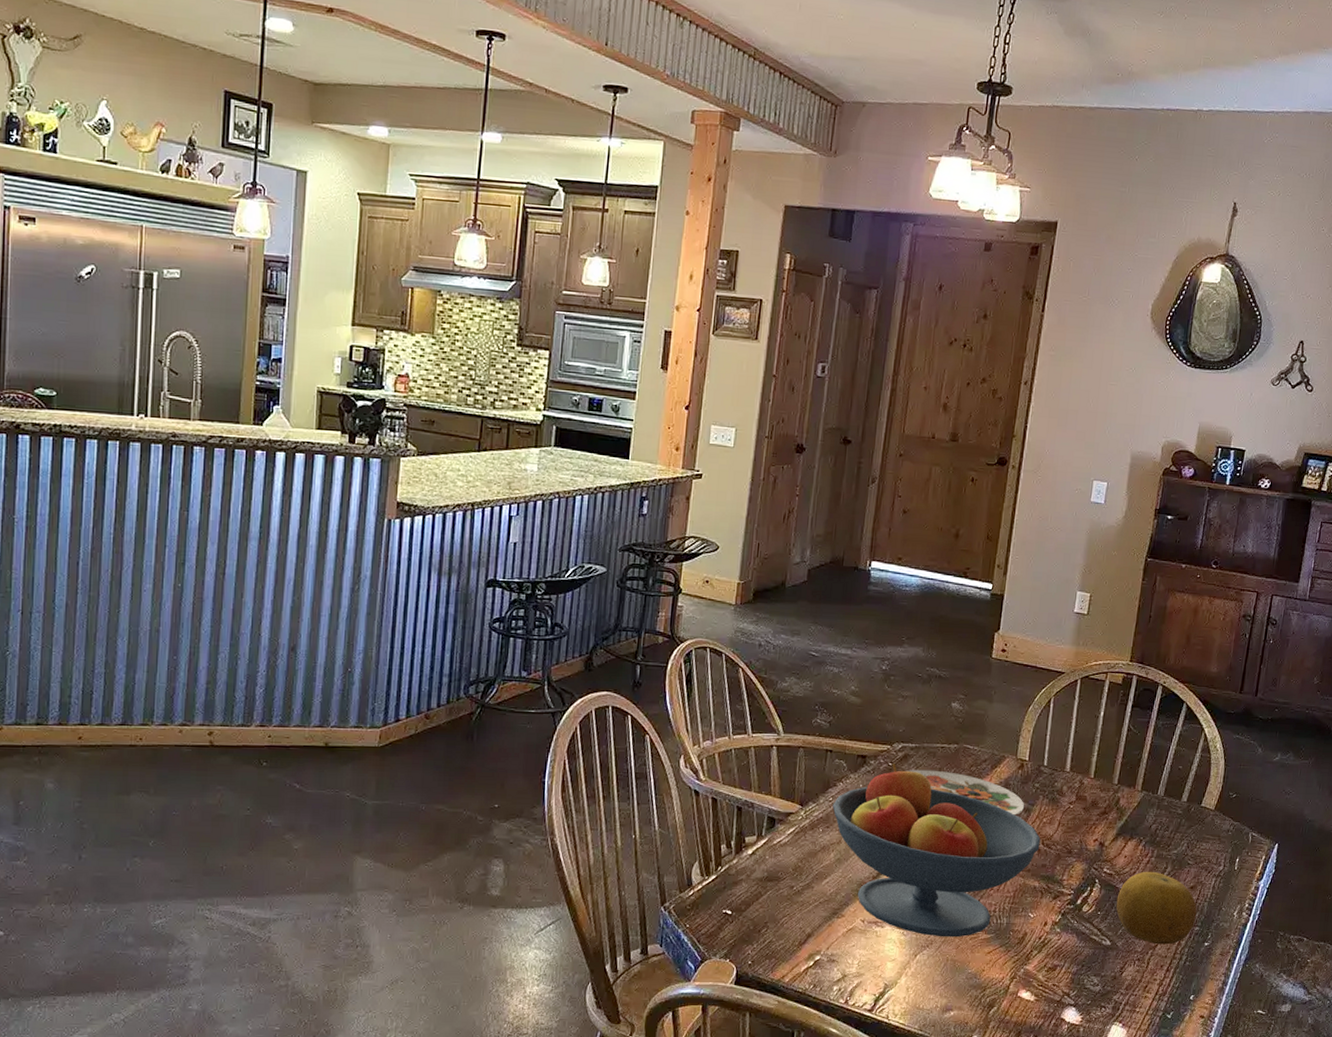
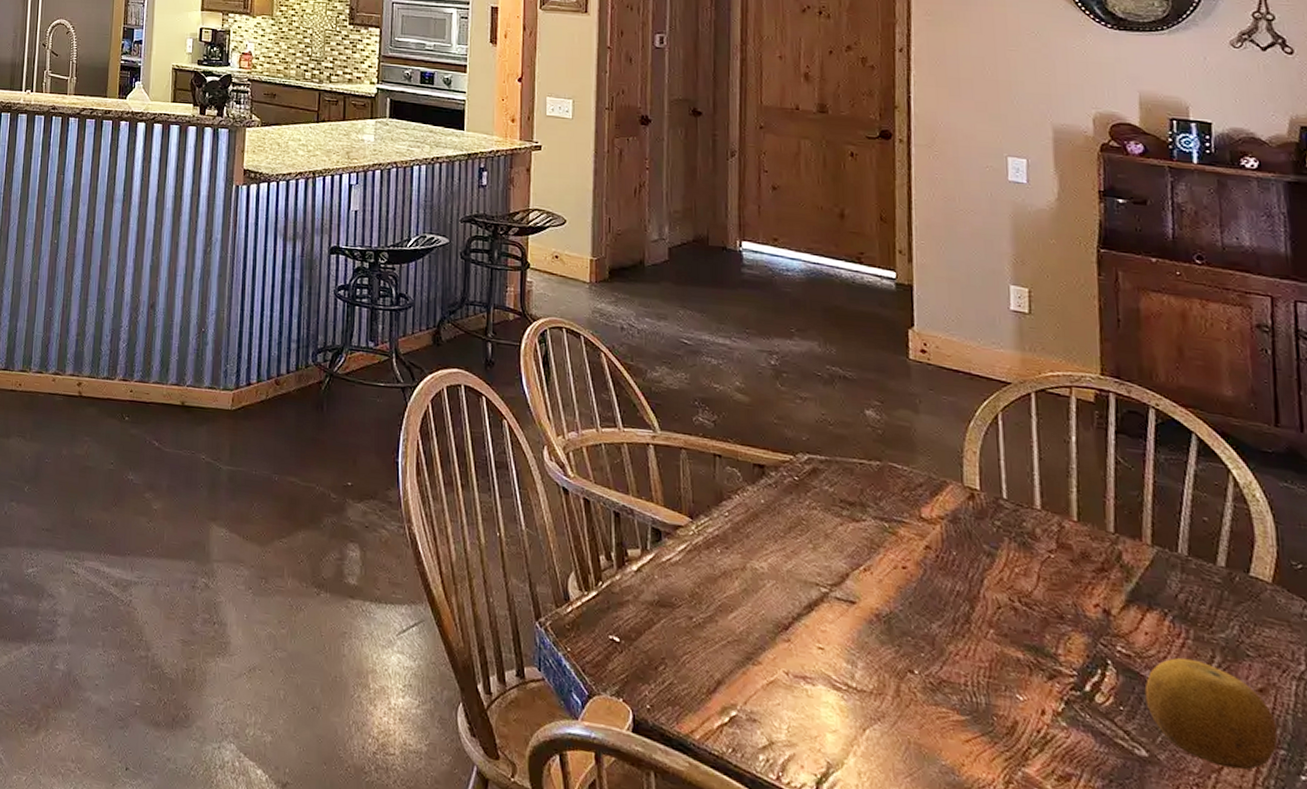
fruit bowl: present [832,763,1041,938] -> none [730,478,1016,714]
plate: present [905,769,1025,816] -> none [816,487,986,560]

